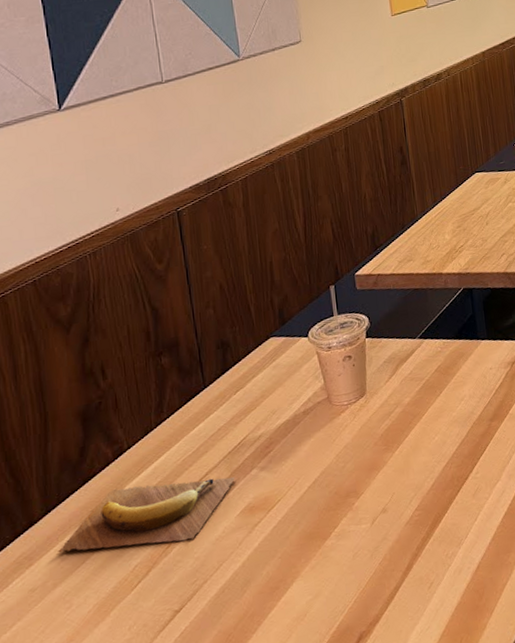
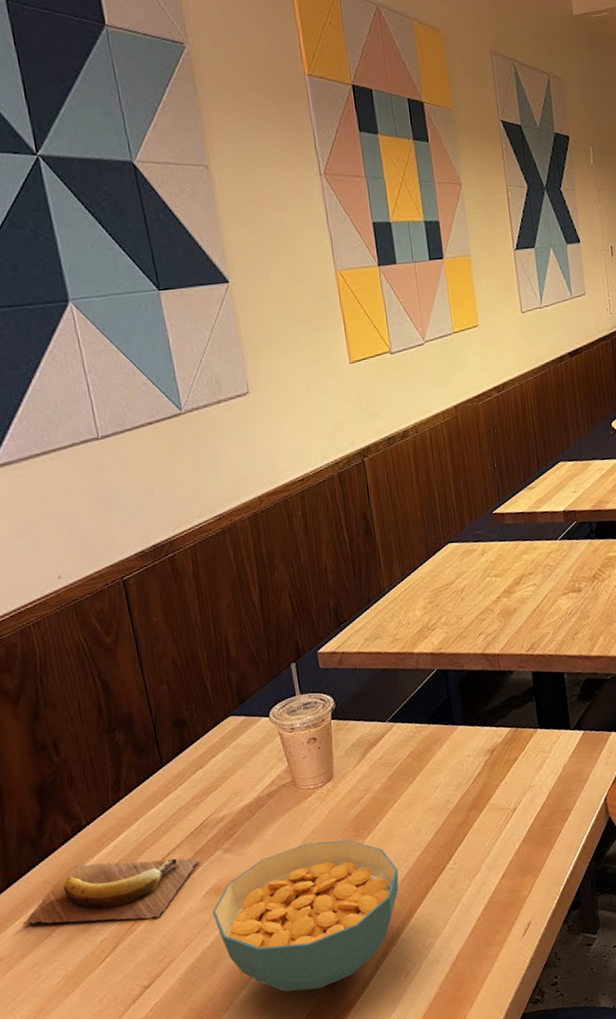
cereal bowl: none [245,453,425,610] -> present [212,839,399,992]

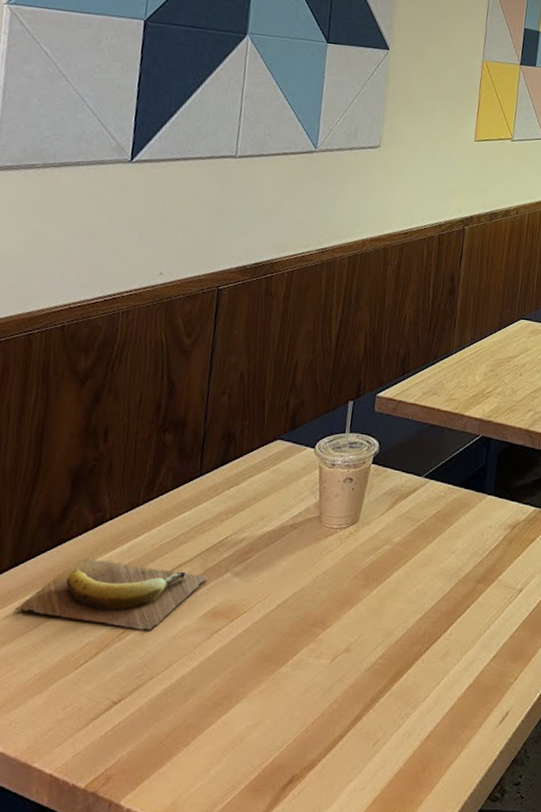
cereal bowl: present [212,839,399,992] -> none [203,583,396,741]

